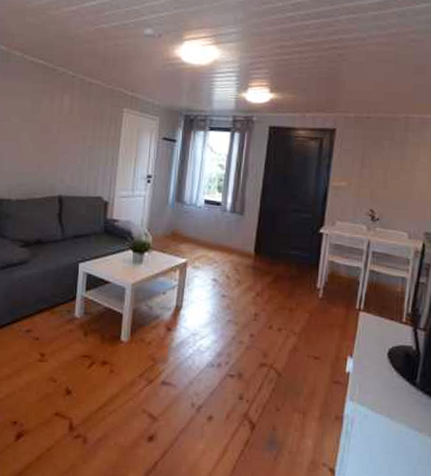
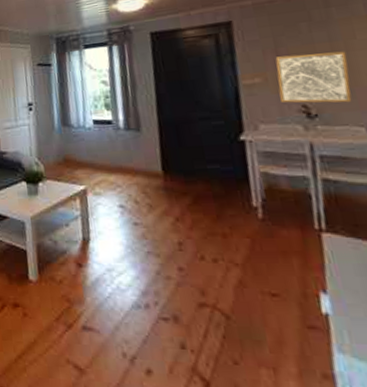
wall art: none [356,166,410,212] -> present [275,51,352,103]

